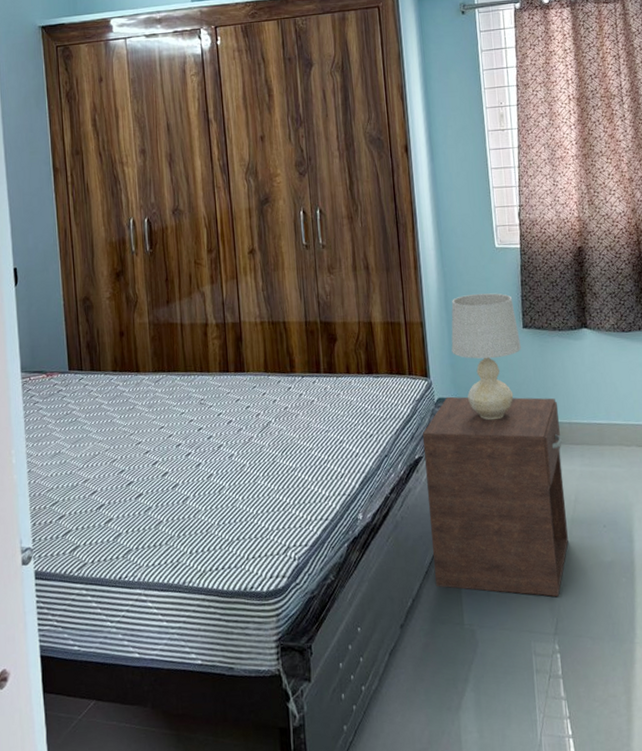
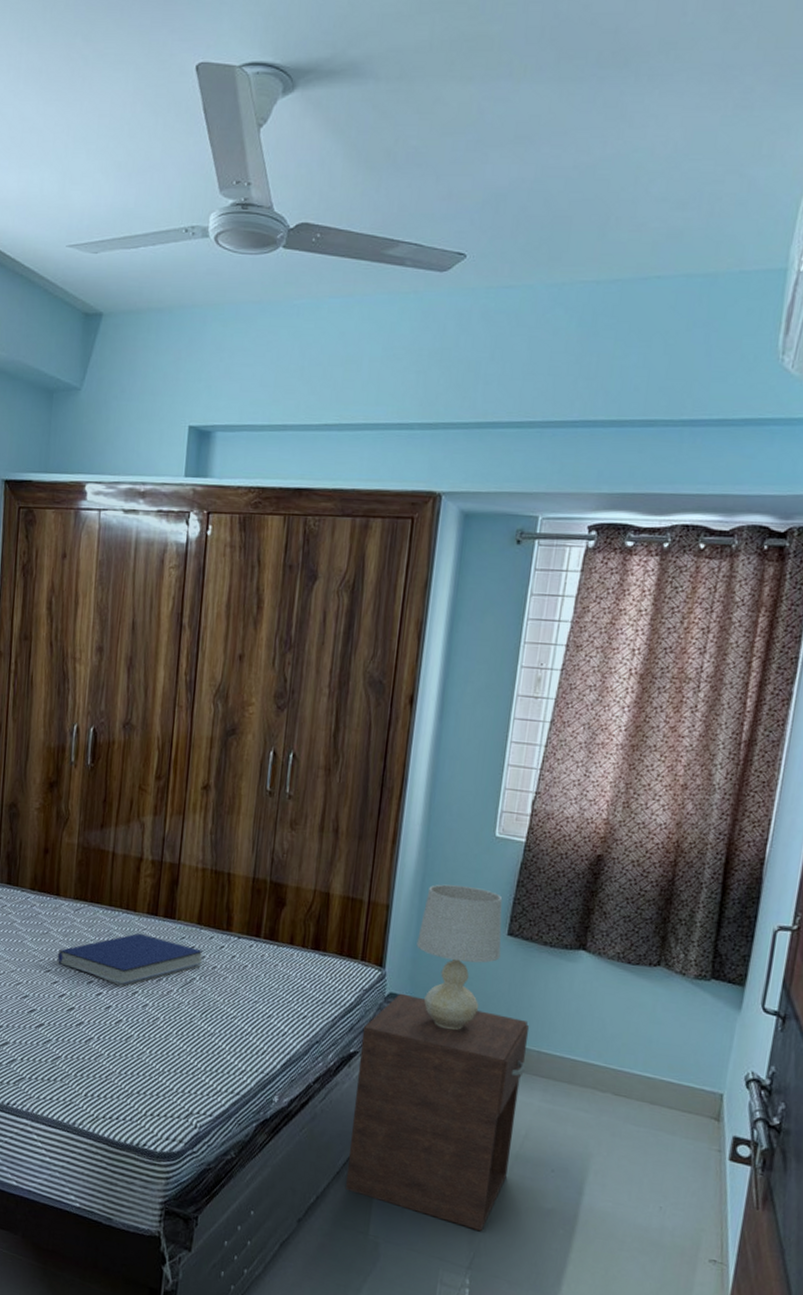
book: none [145,390,275,443] -> present [57,933,204,986]

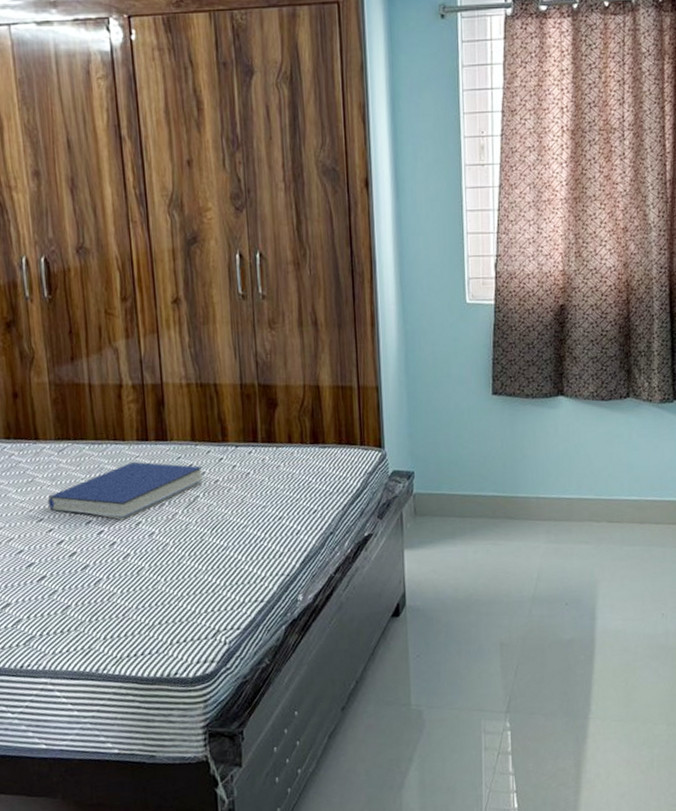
nightstand: present [345,993,530,1231] -> none [373,469,527,675]
table lamp: present [416,884,503,1030] -> none [410,355,489,494]

